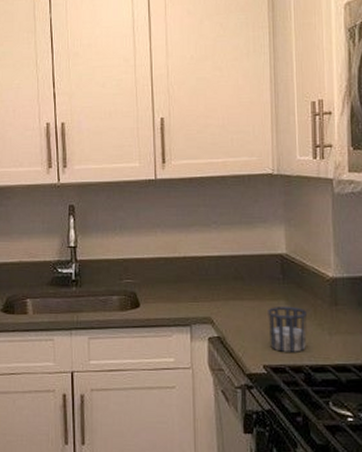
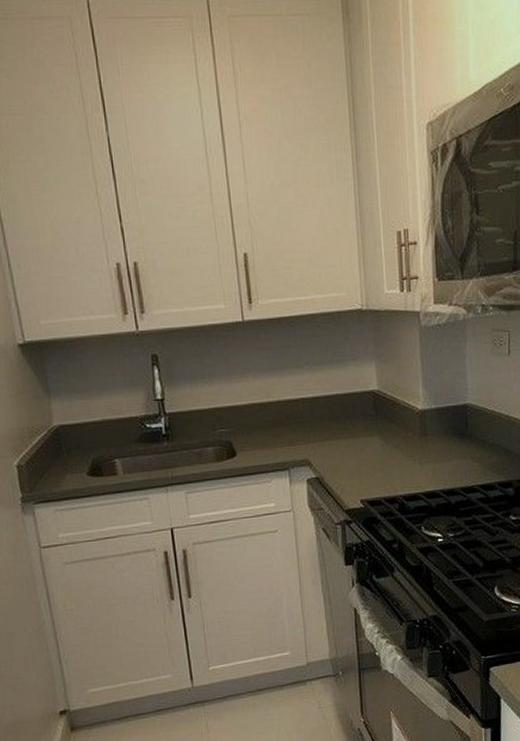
cup: present [268,306,307,352] -> none [362,441,400,486]

